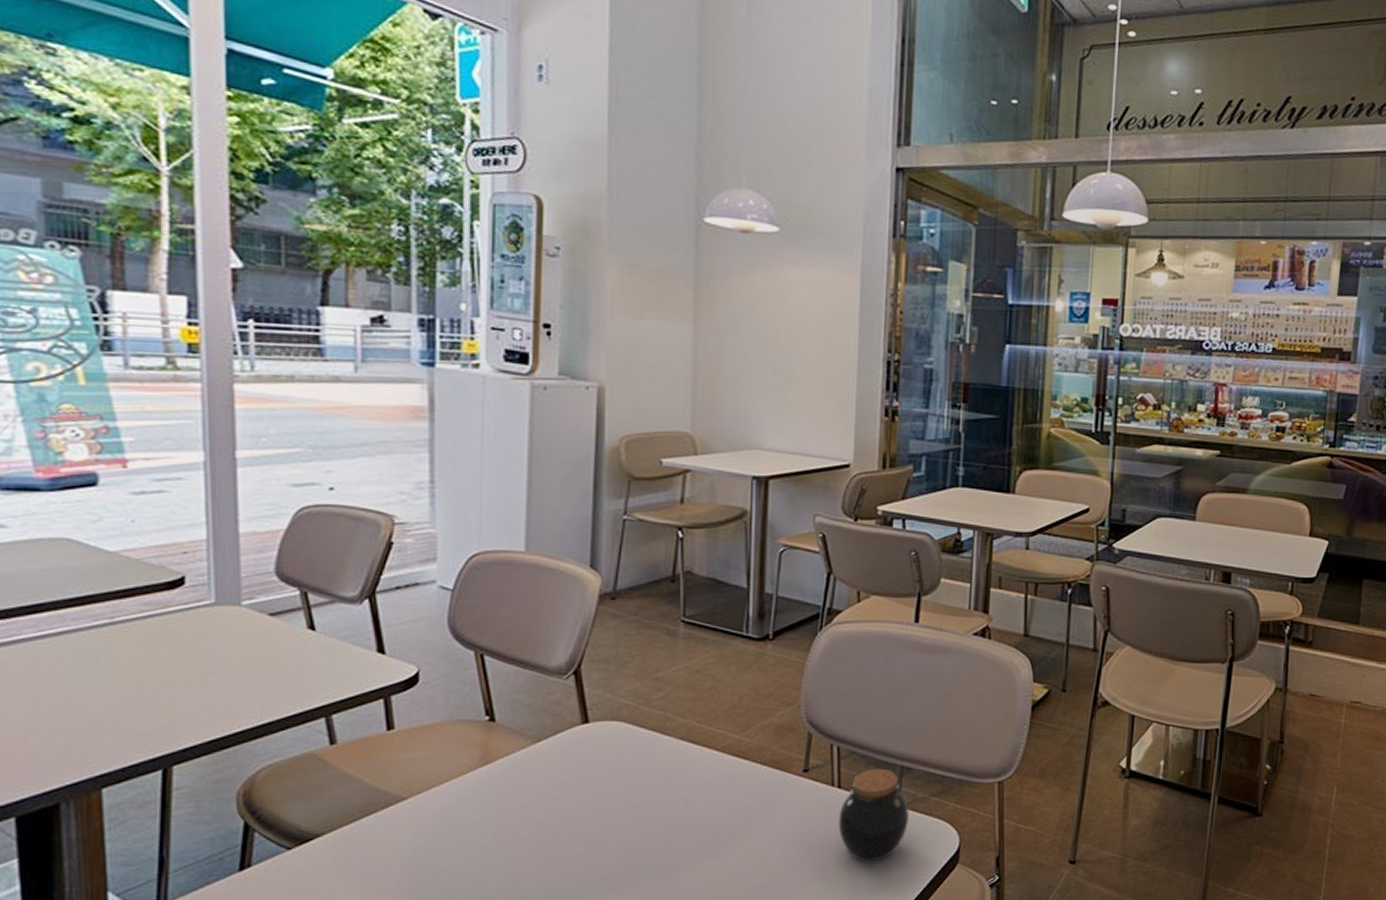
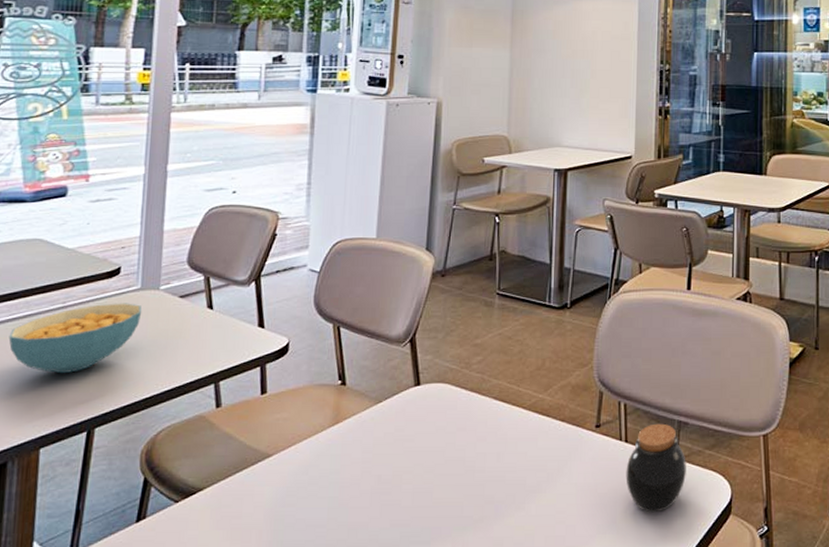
cereal bowl: none [40,620,220,703] -> present [8,303,142,374]

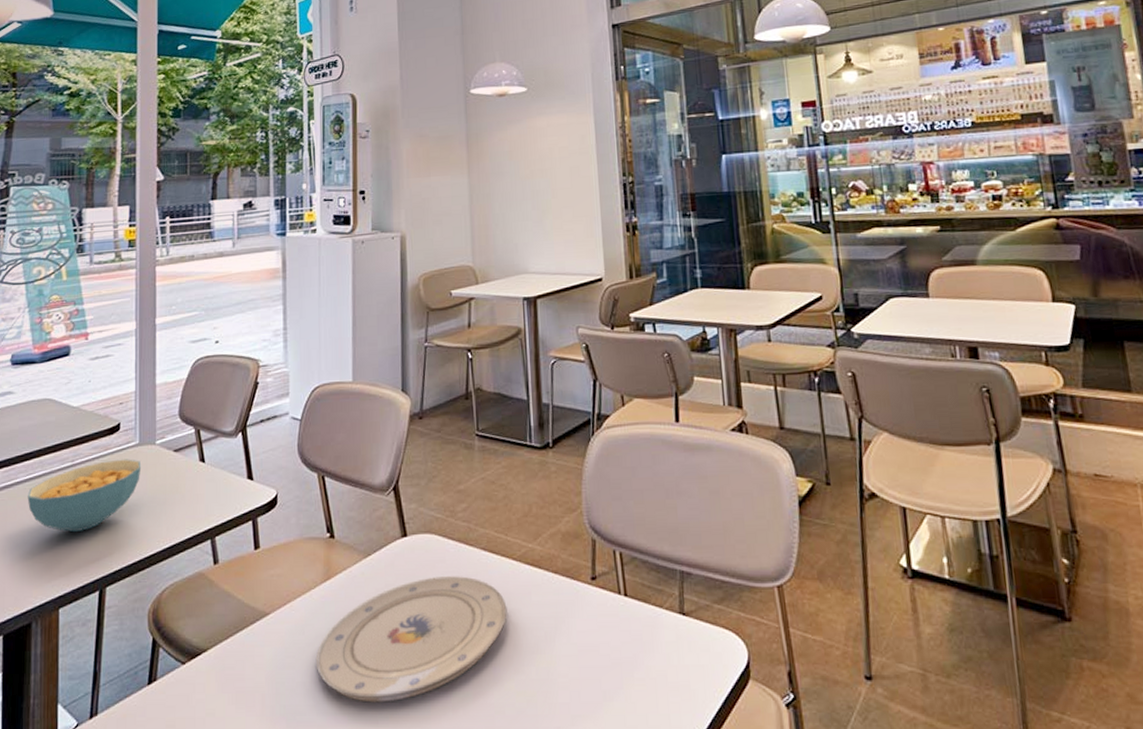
plate: none [317,422,513,537] -> present [315,576,507,703]
jar: present [625,423,686,513] -> none [628,574,695,677]

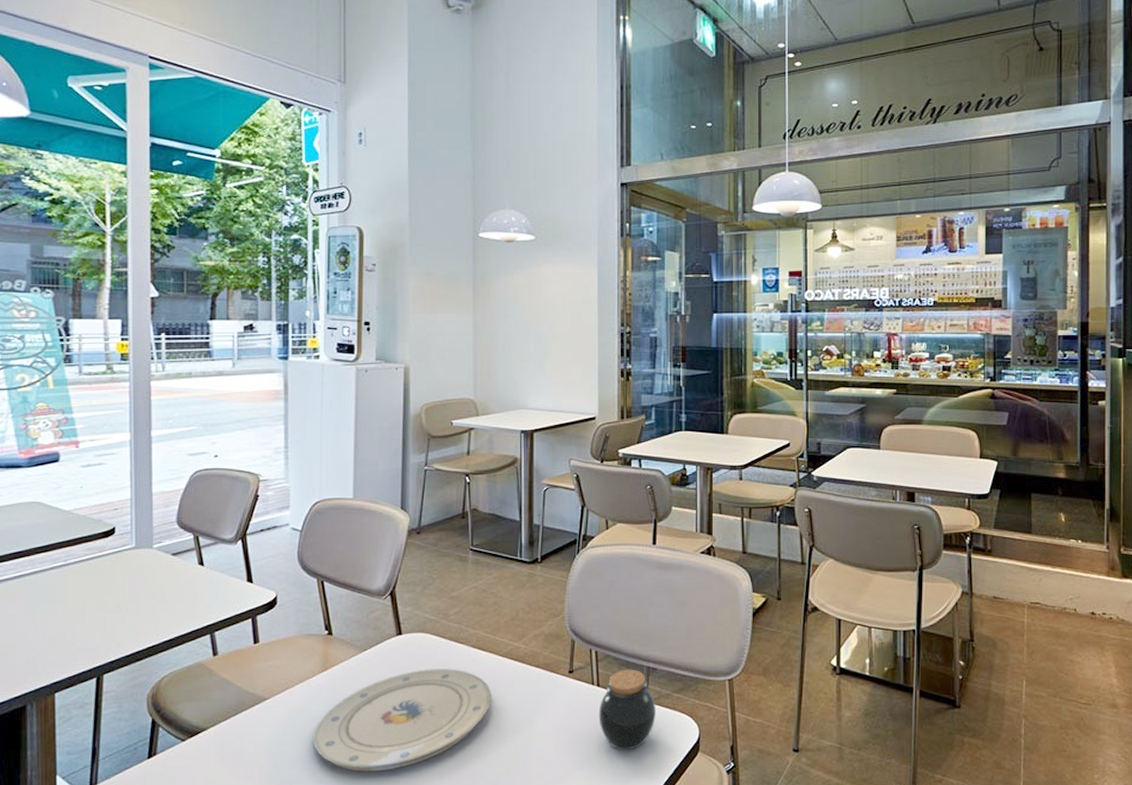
cereal bowl: present [27,459,142,533] -> none [17,560,138,626]
jar: none [628,574,695,677] -> present [599,669,656,751]

